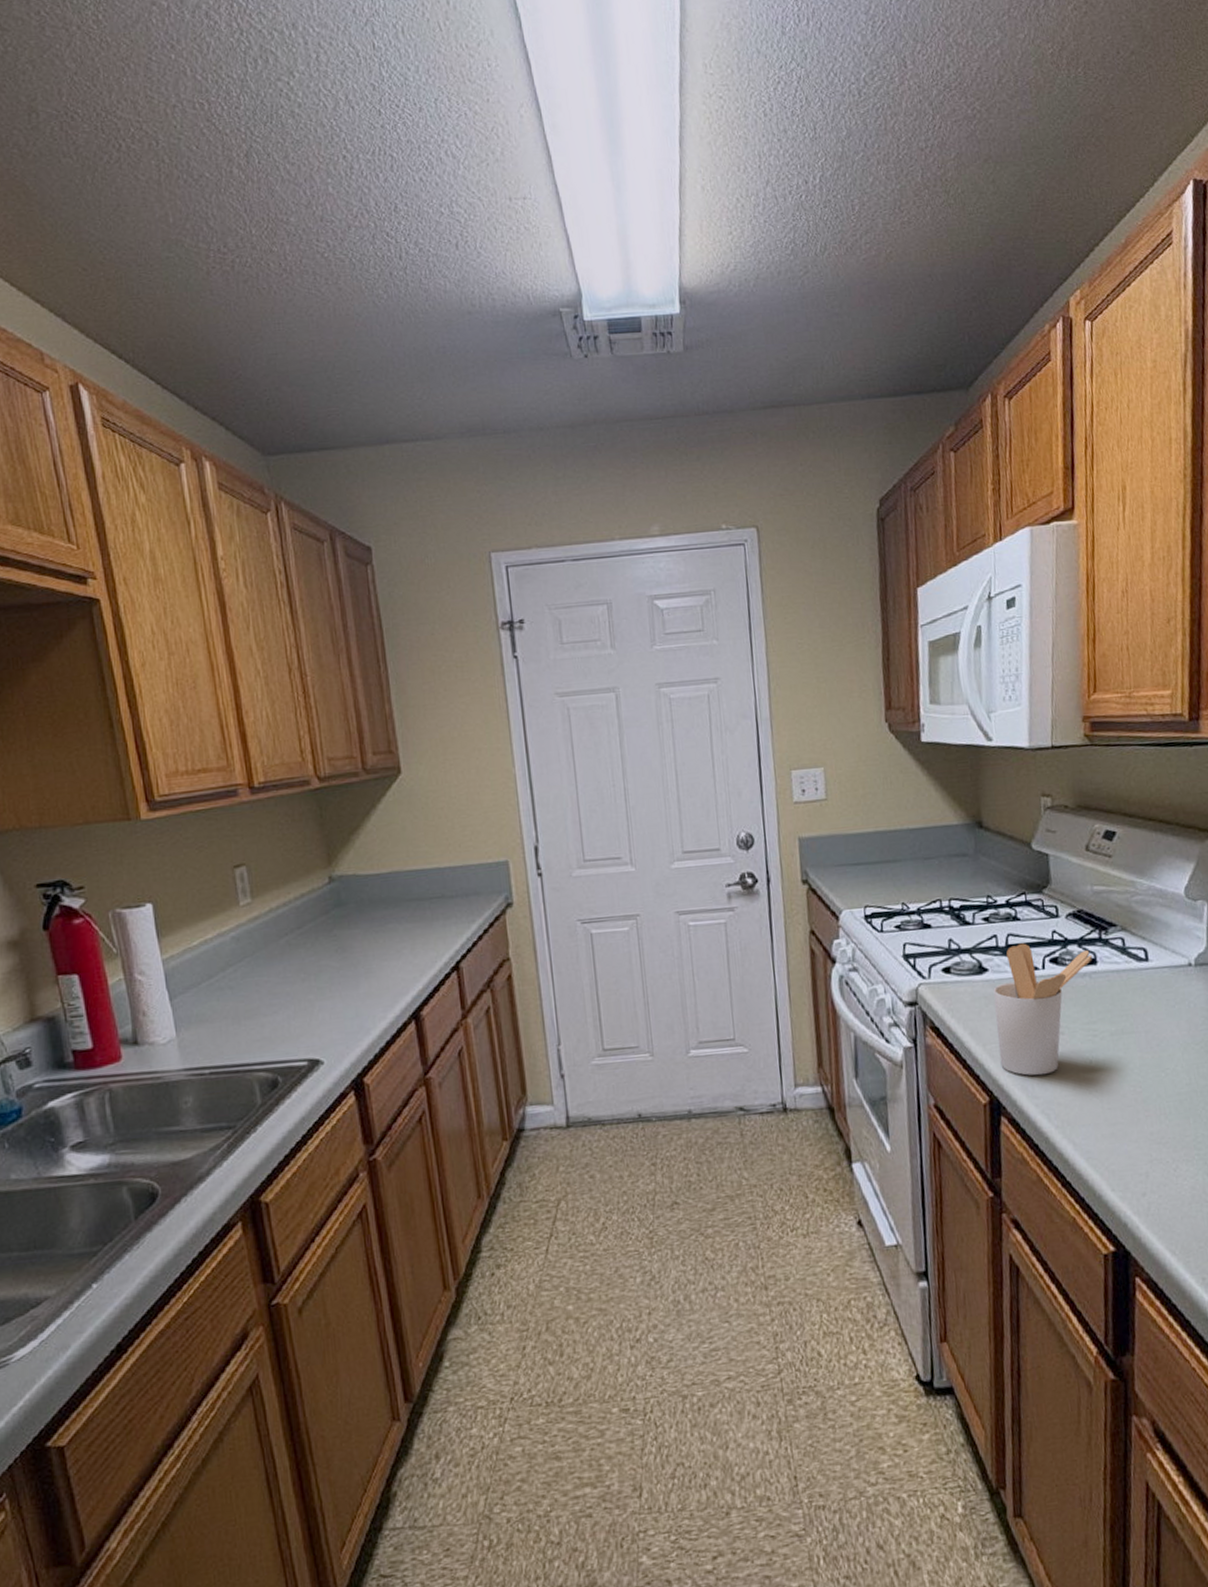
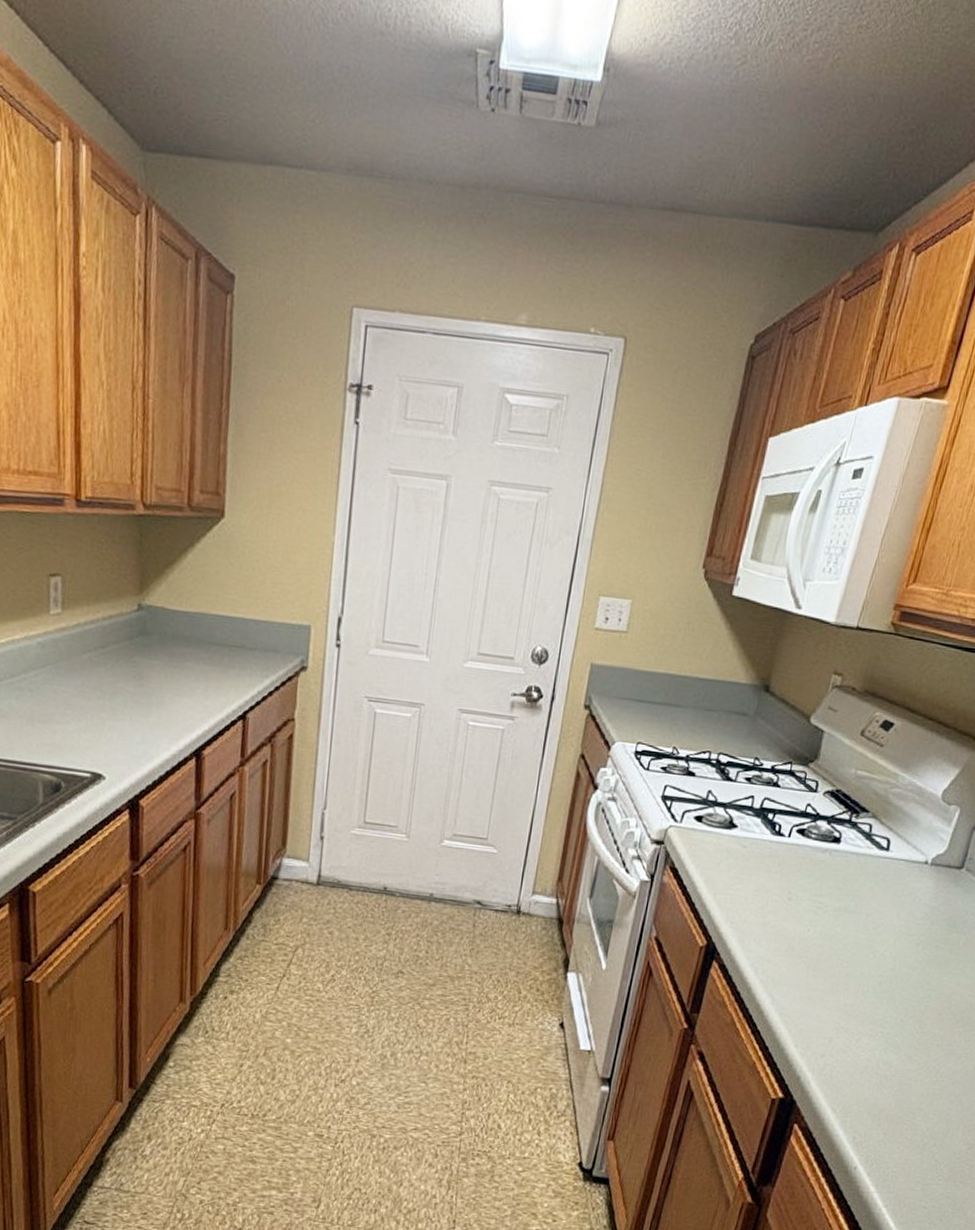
utensil holder: present [993,943,1092,1076] -> none [725,809,838,933]

